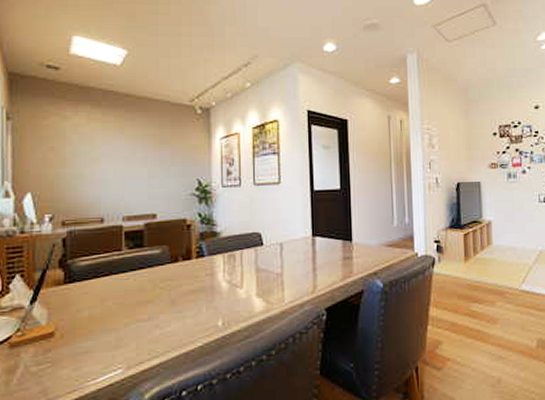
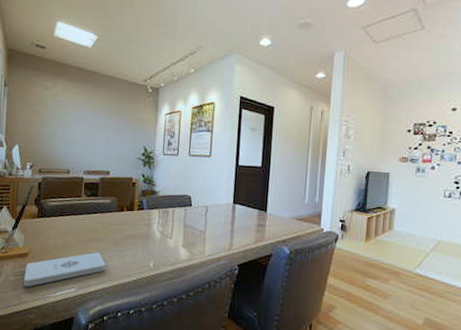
notepad: none [51,318,161,378] -> present [24,252,106,287]

